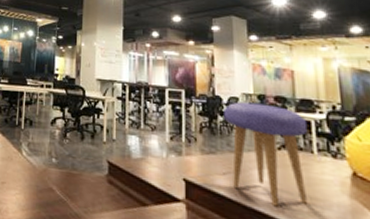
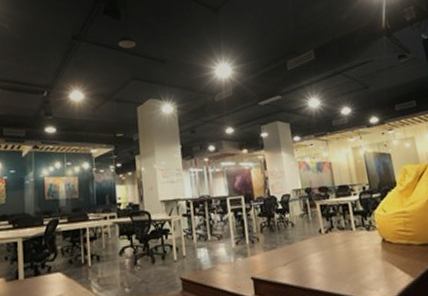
stool: present [224,102,308,207] -> none [279,195,353,283]

